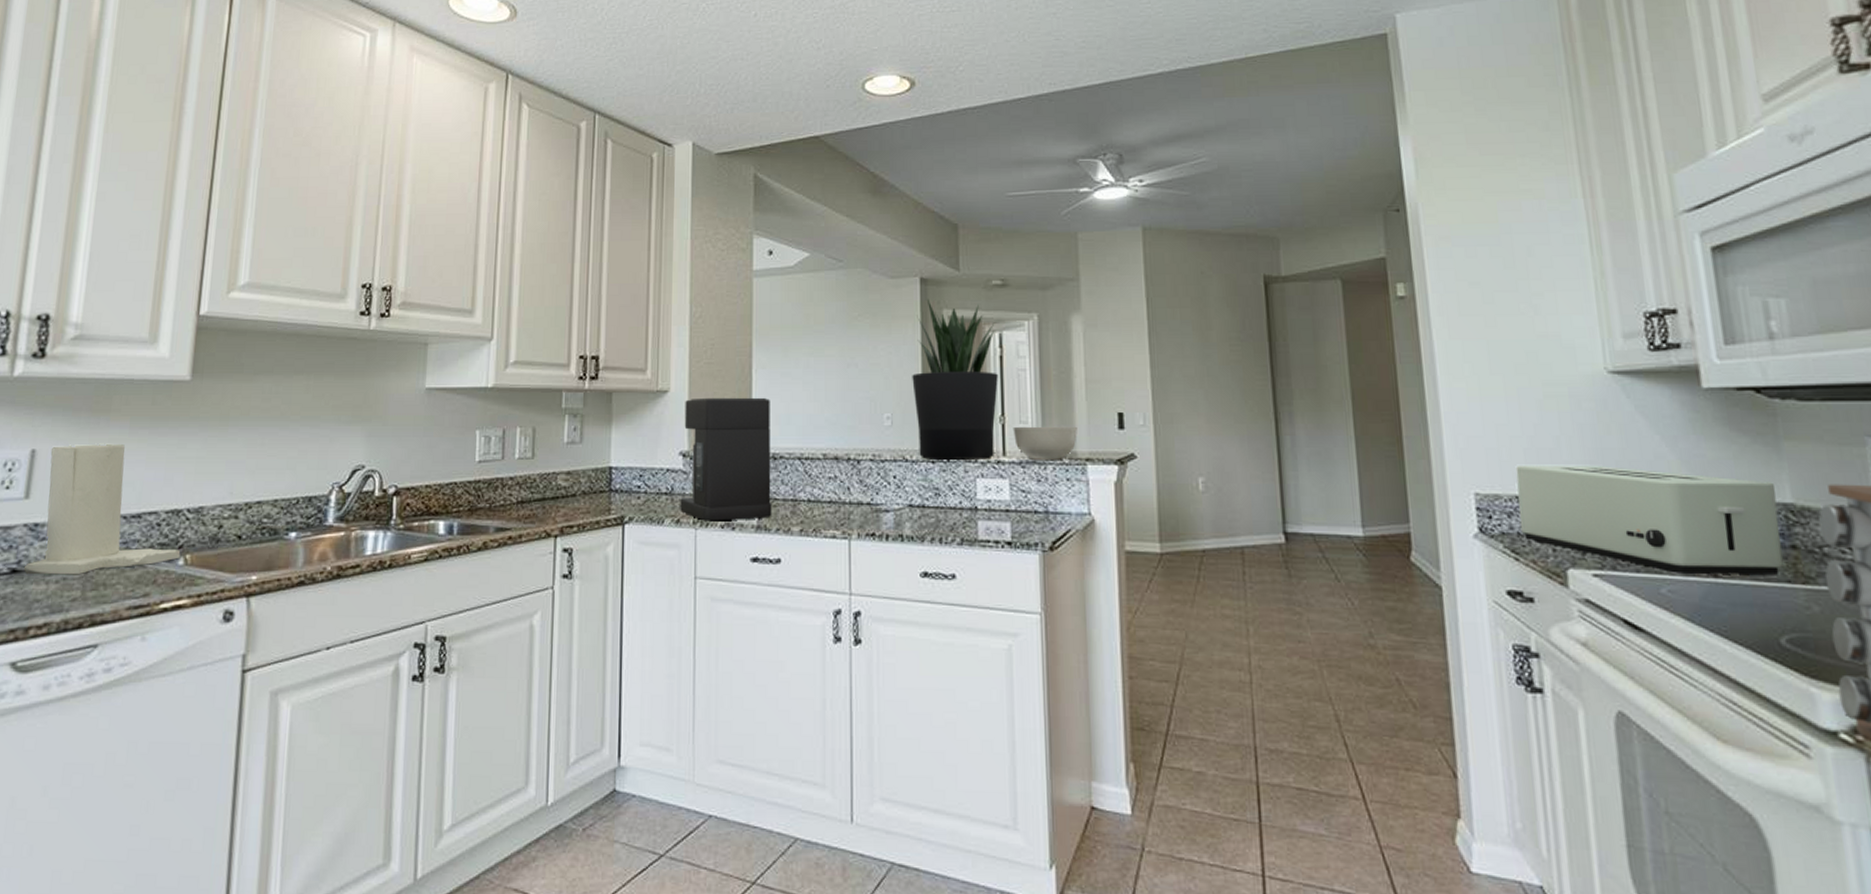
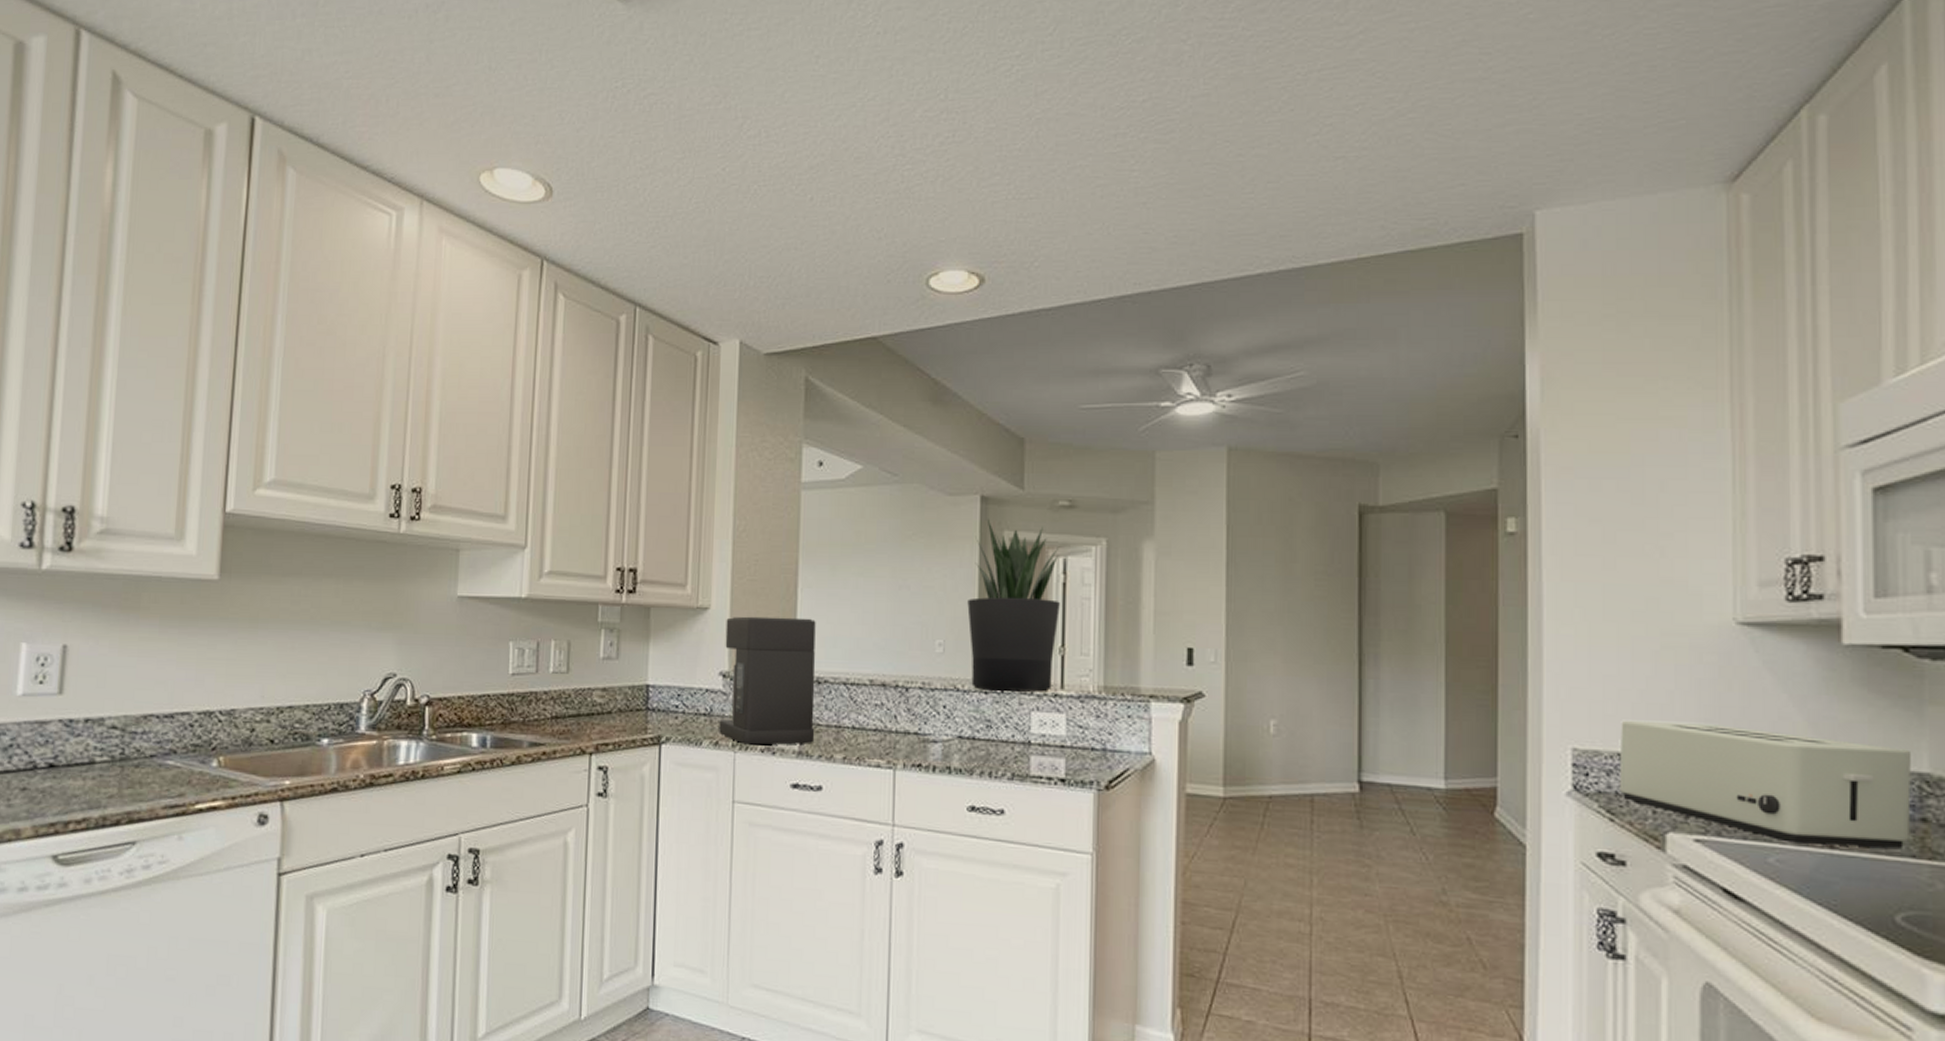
paper towel: present [23,444,181,575] -> none [60,642,214,773]
bowl: present [1013,426,1077,461] -> none [1073,658,1142,697]

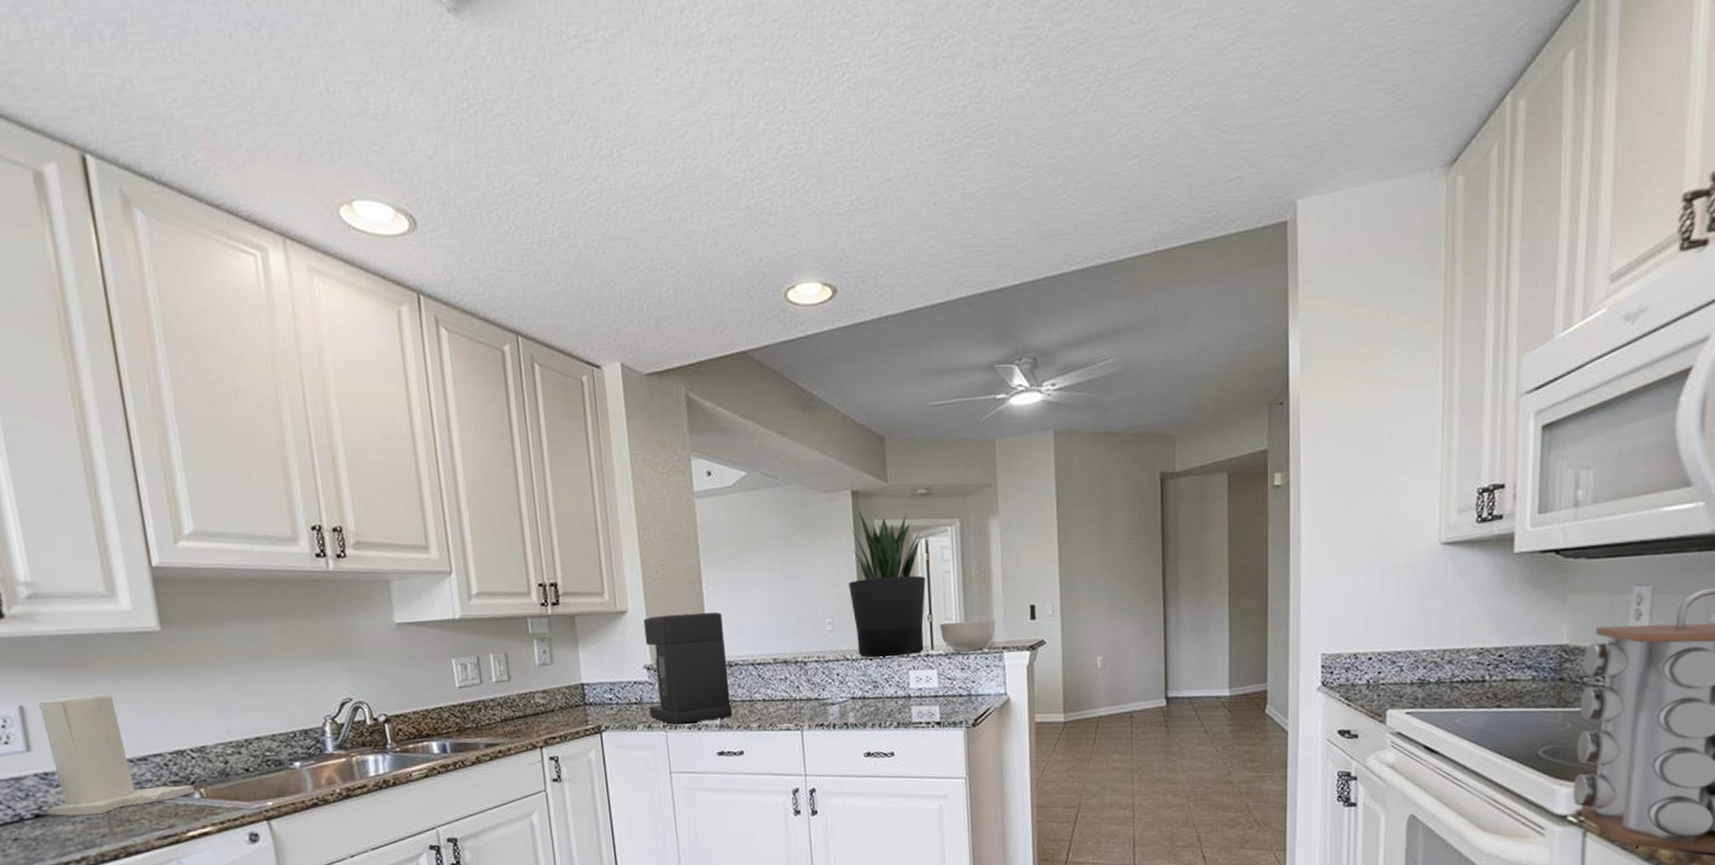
paper towel: none [60,642,214,773] -> present [39,695,195,818]
bowl: none [1073,658,1142,697] -> present [939,619,995,652]
toaster: present [1619,720,1911,849] -> none [1354,624,1556,707]

